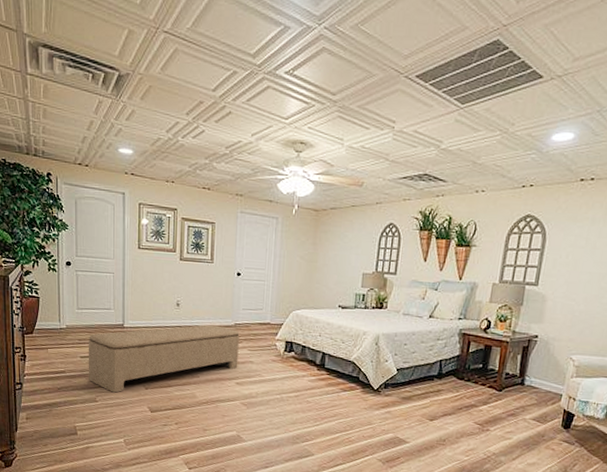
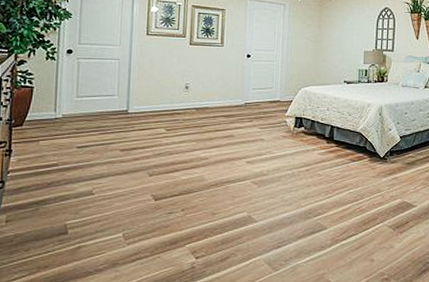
bench: present [88,324,240,393] -> none [84,105,250,183]

